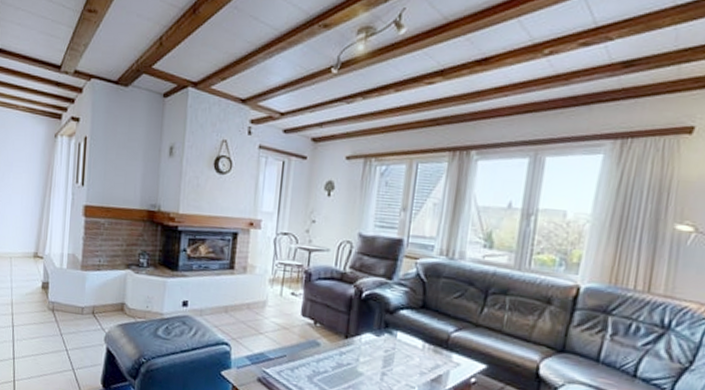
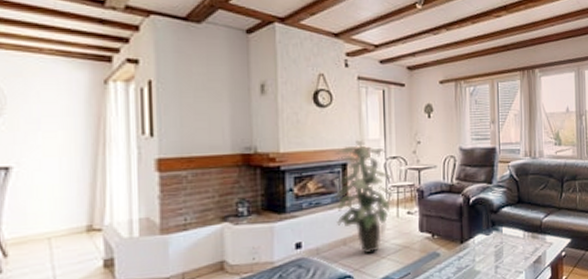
indoor plant: none [221,211,280,327] -> present [335,139,393,254]

